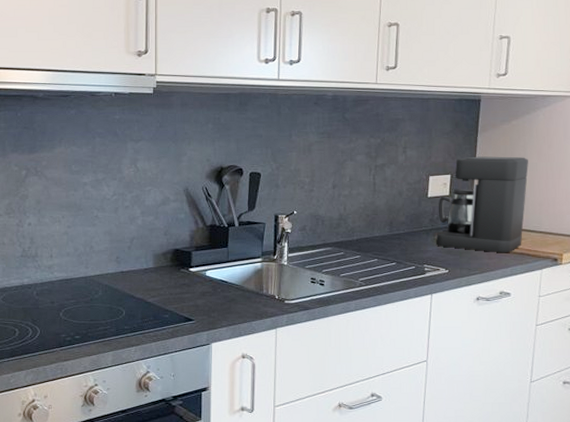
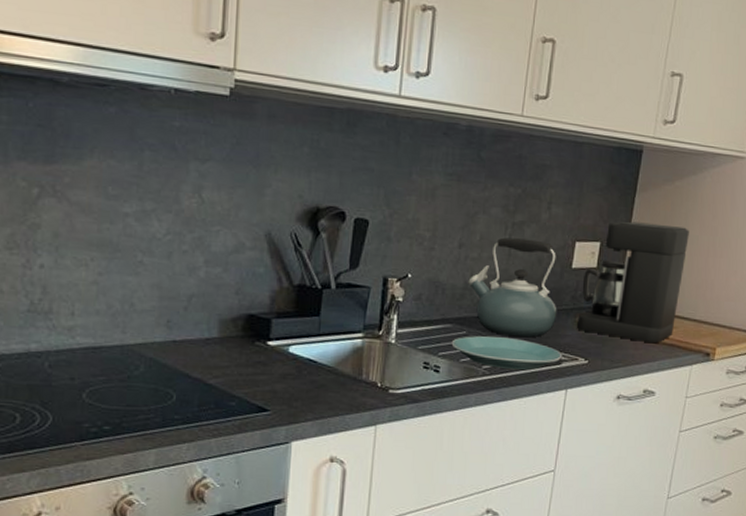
plate: none [332,254,426,281] -> present [451,336,563,371]
kettle: none [342,177,418,254] -> present [468,237,557,338]

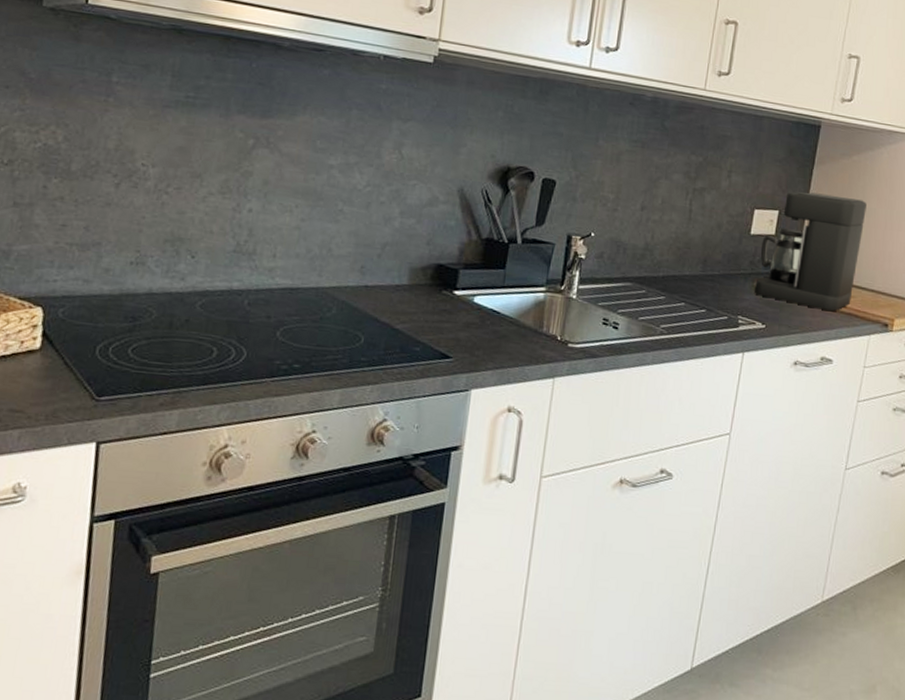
plate: present [451,336,563,371] -> none [631,295,740,332]
kettle: present [468,237,557,338] -> none [649,202,736,300]

